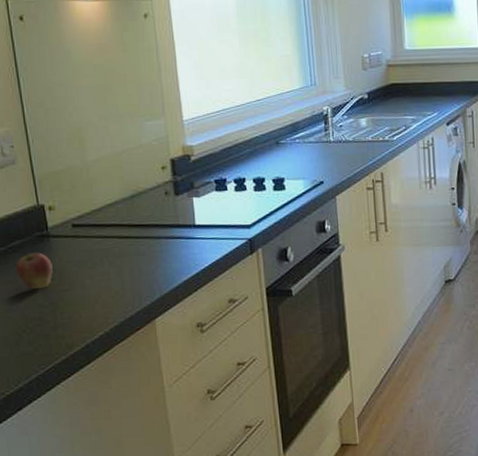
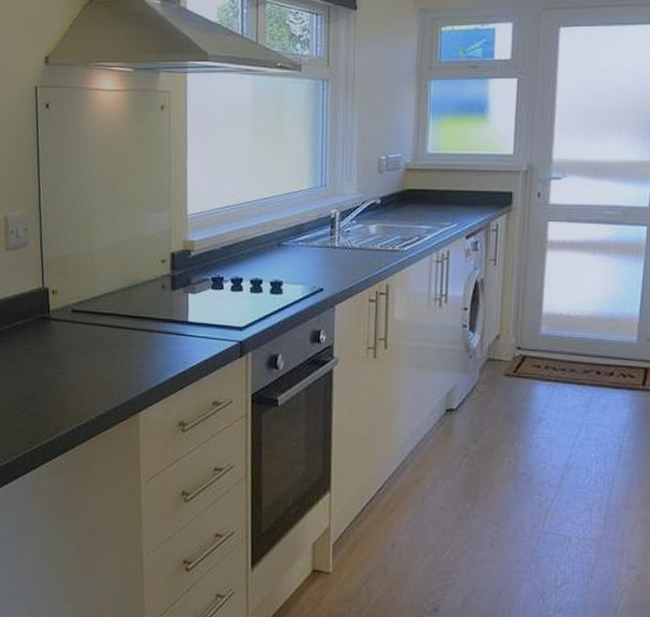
fruit: present [16,252,53,289] -> none [17,332,50,369]

